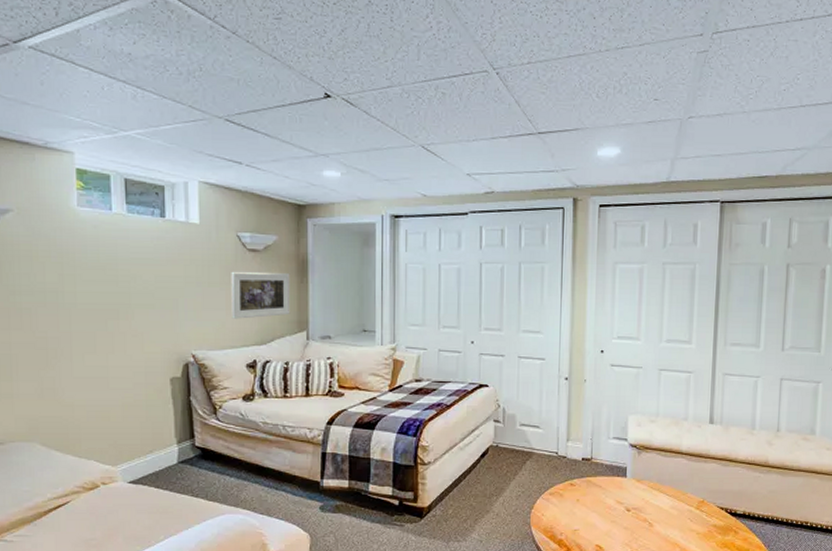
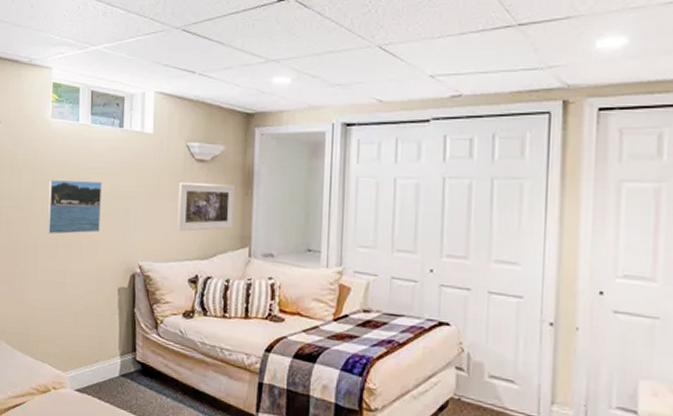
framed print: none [79,272,145,329] -> present [46,180,102,235]

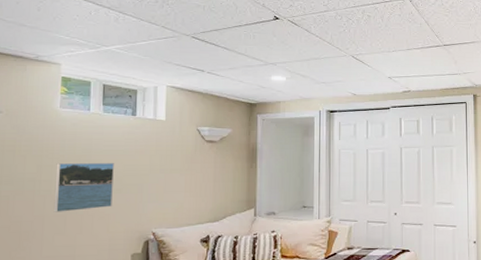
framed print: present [177,181,236,232] -> none [189,159,242,200]

